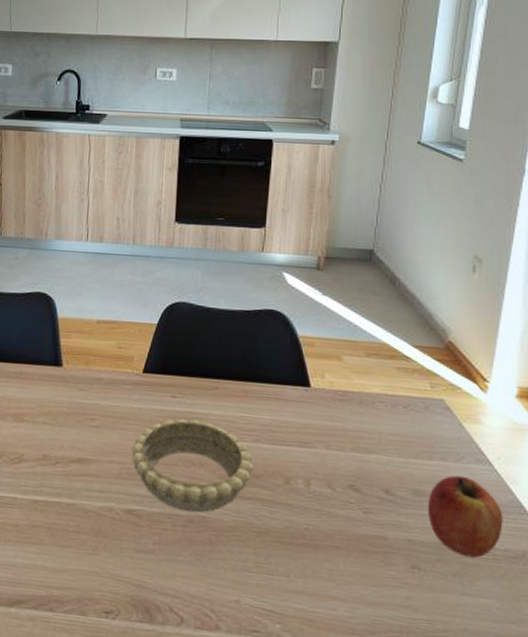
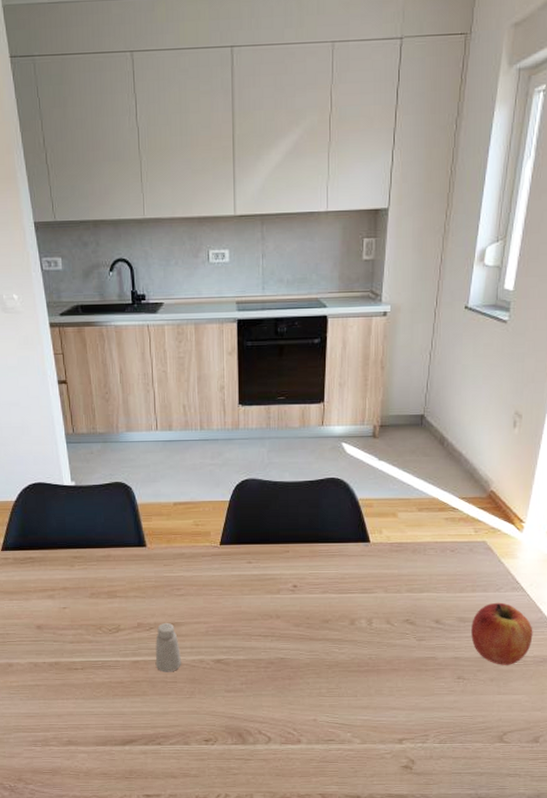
saltshaker: none [57,457,88,520] -> present [155,622,181,672]
decorative bowl: present [131,418,253,513] -> none [215,580,323,656]

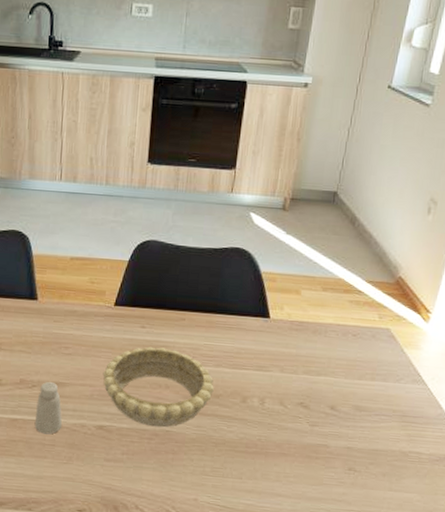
decorative bowl: none [215,580,323,656] -> present [102,346,214,428]
apple: present [471,602,533,665] -> none [366,393,431,461]

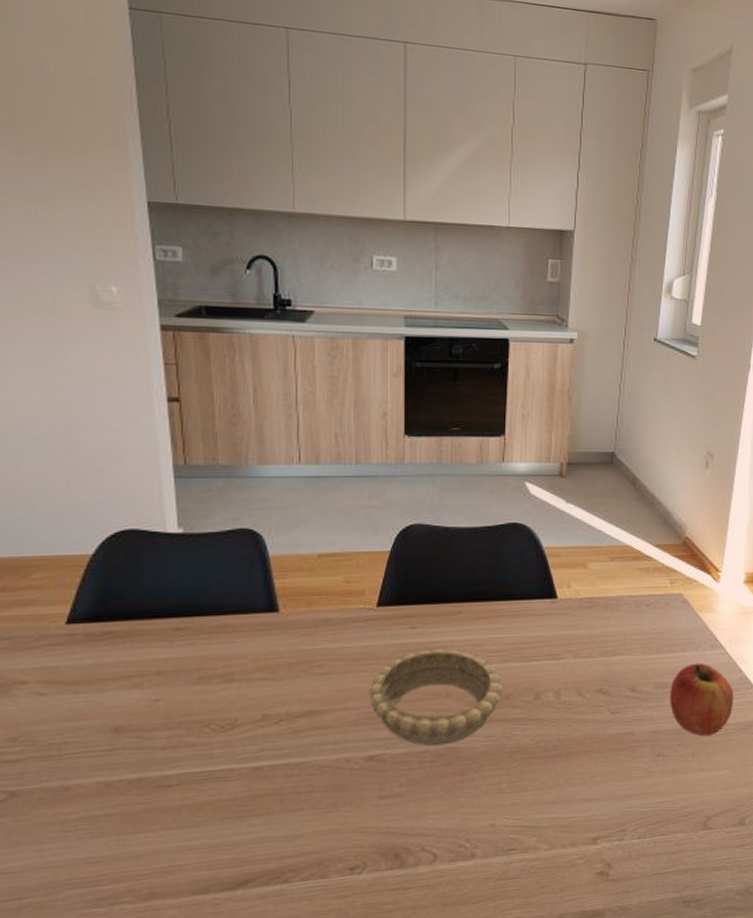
saltshaker: present [34,381,62,435] -> none [285,711,320,780]
apple: none [366,393,431,461] -> present [670,662,734,737]

